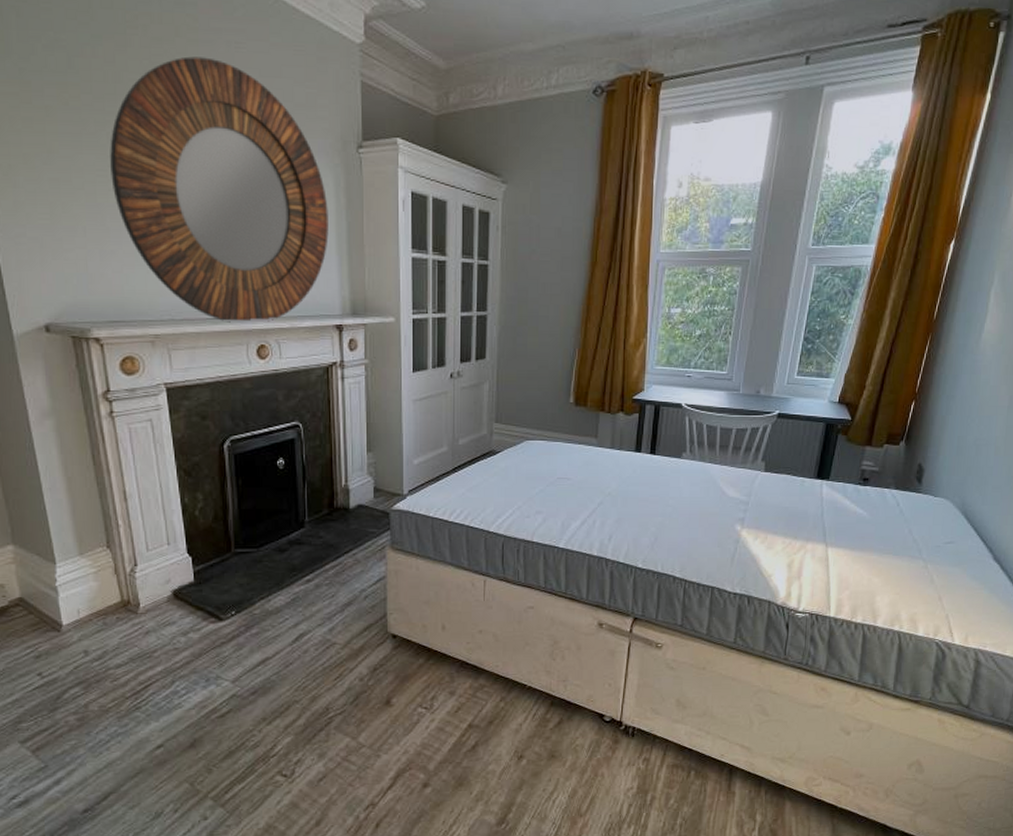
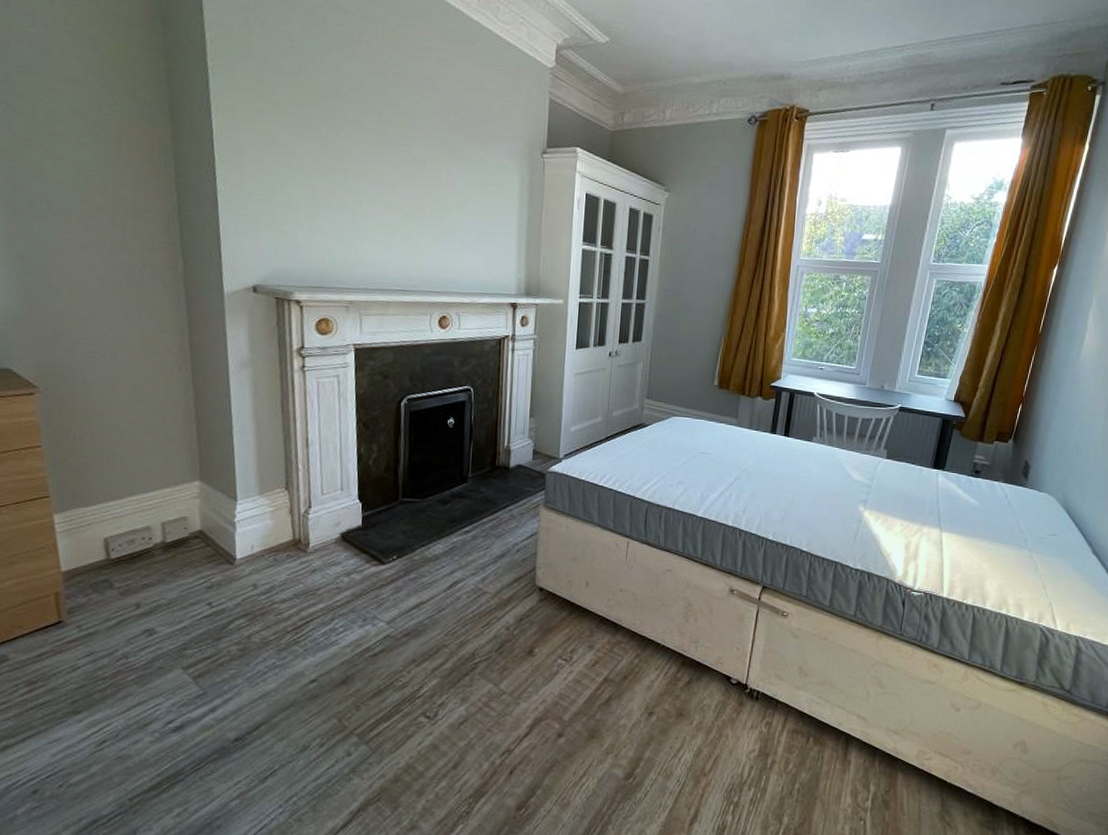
home mirror: present [110,56,329,323] -> none [326,68,513,297]

